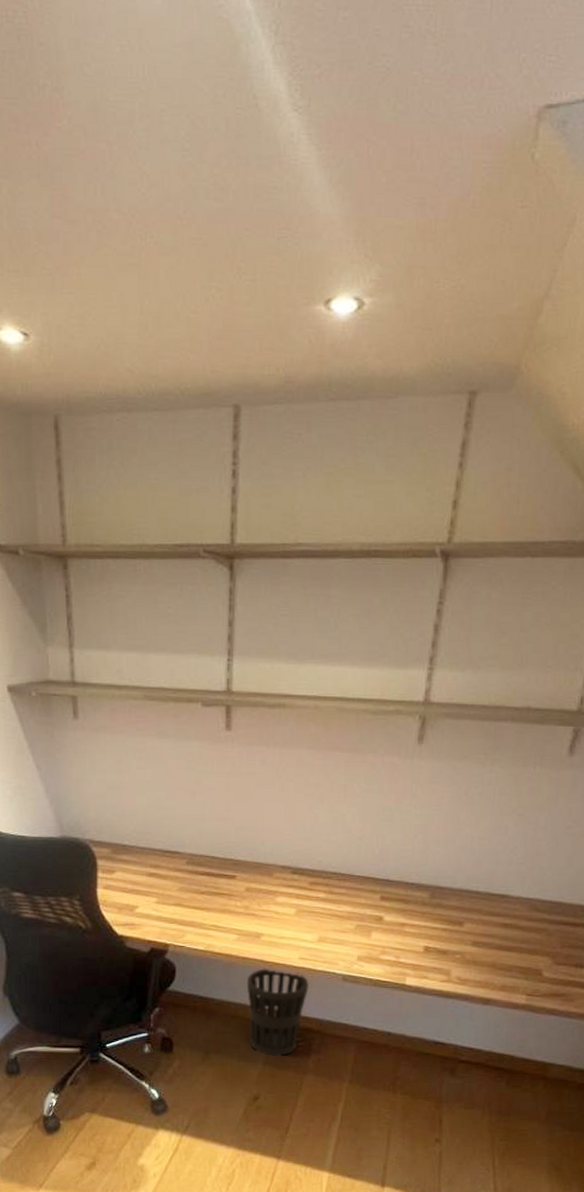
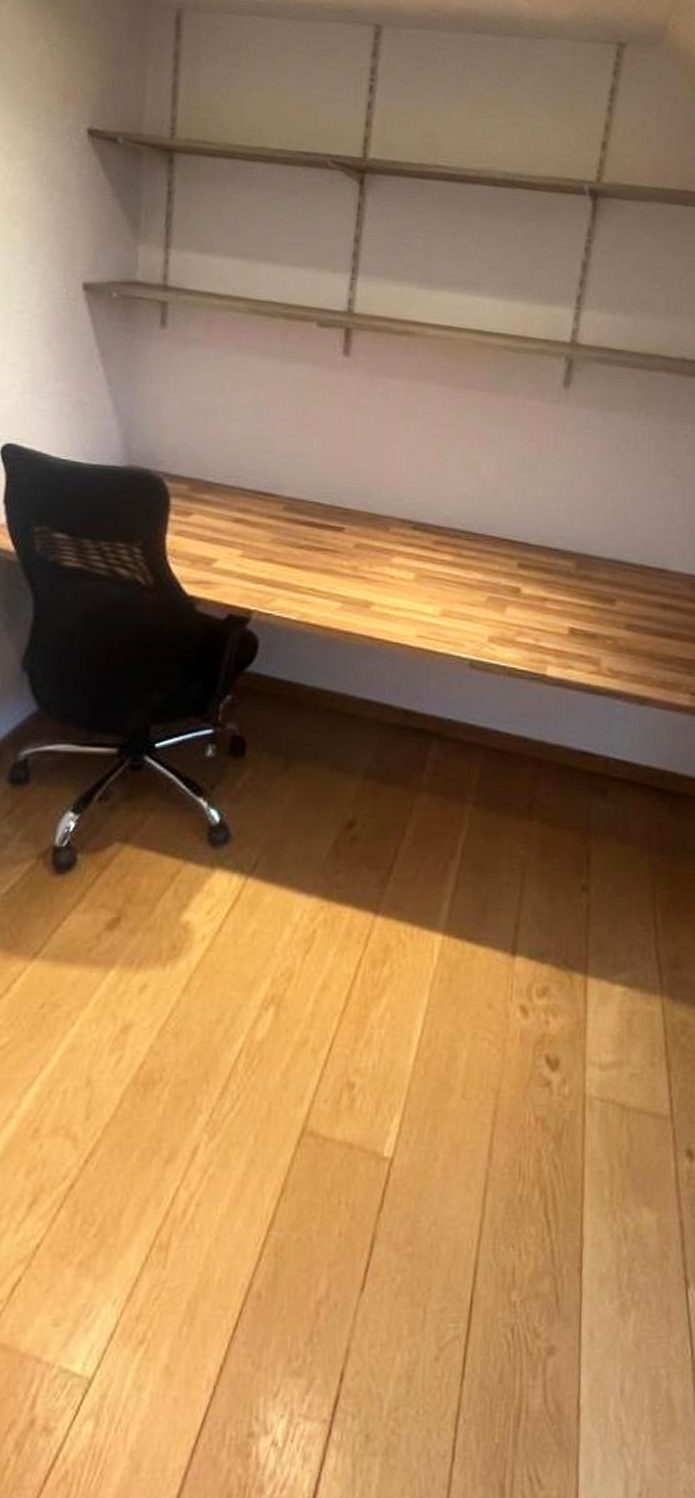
wastebasket: present [246,968,310,1057] -> none [347,647,428,767]

